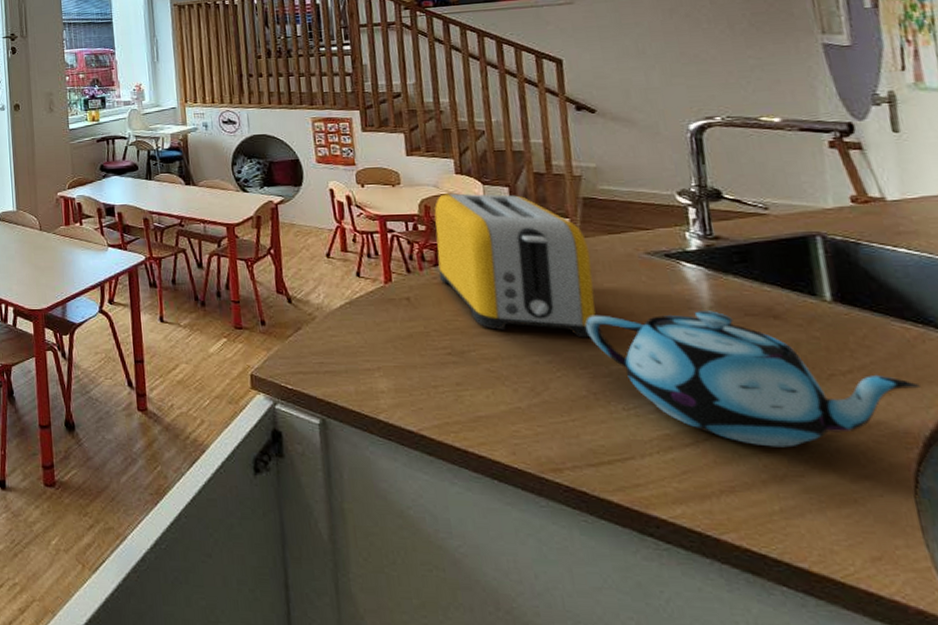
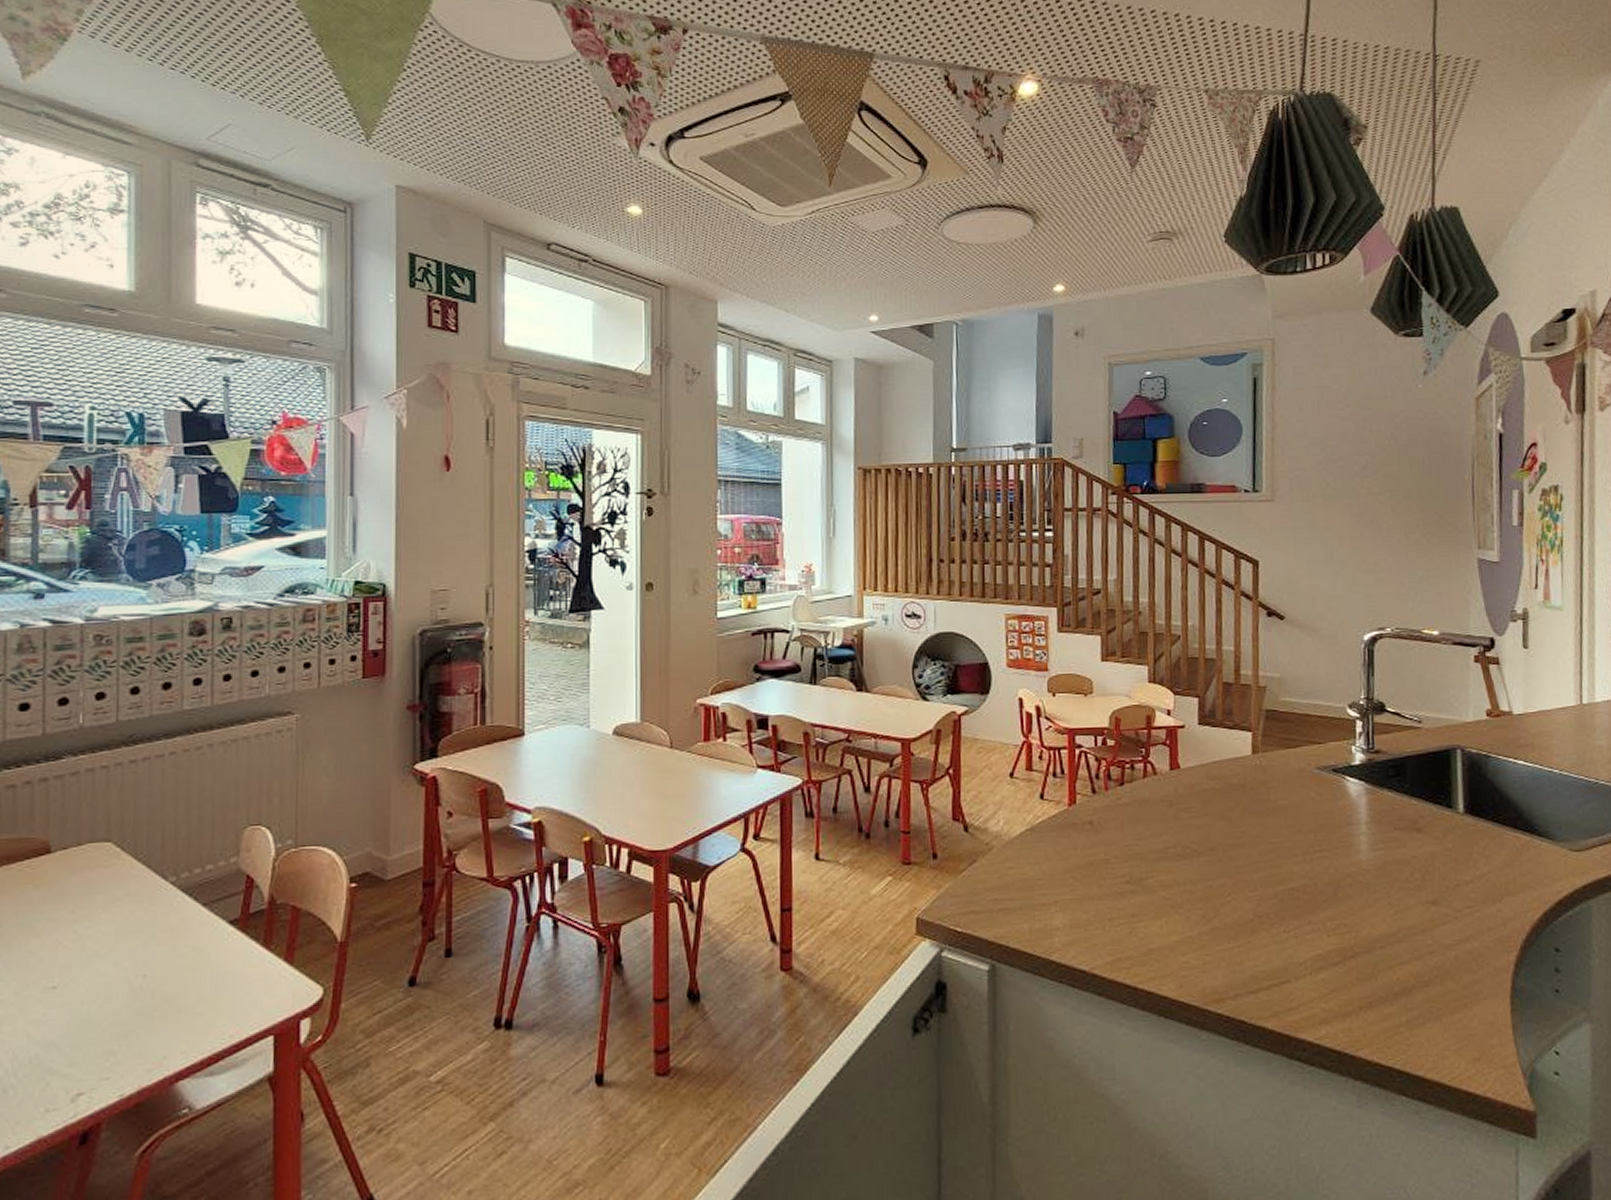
toaster: present [434,193,596,338] -> none [1123,704,1268,859]
teapot: present [585,311,920,448] -> none [1258,826,1523,960]

